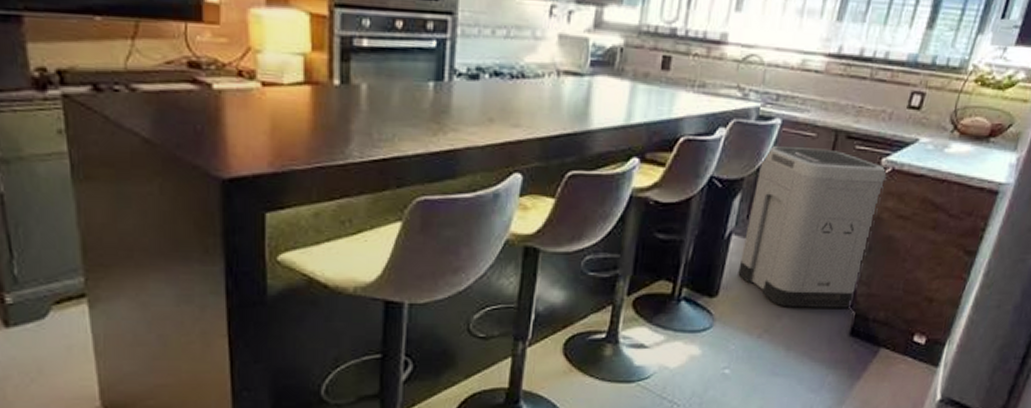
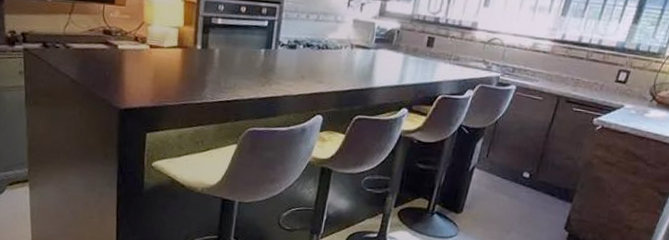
trash can: present [738,146,888,308] -> none [478,105,598,229]

